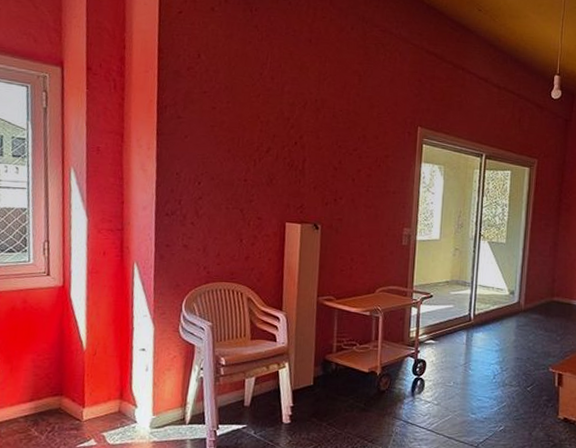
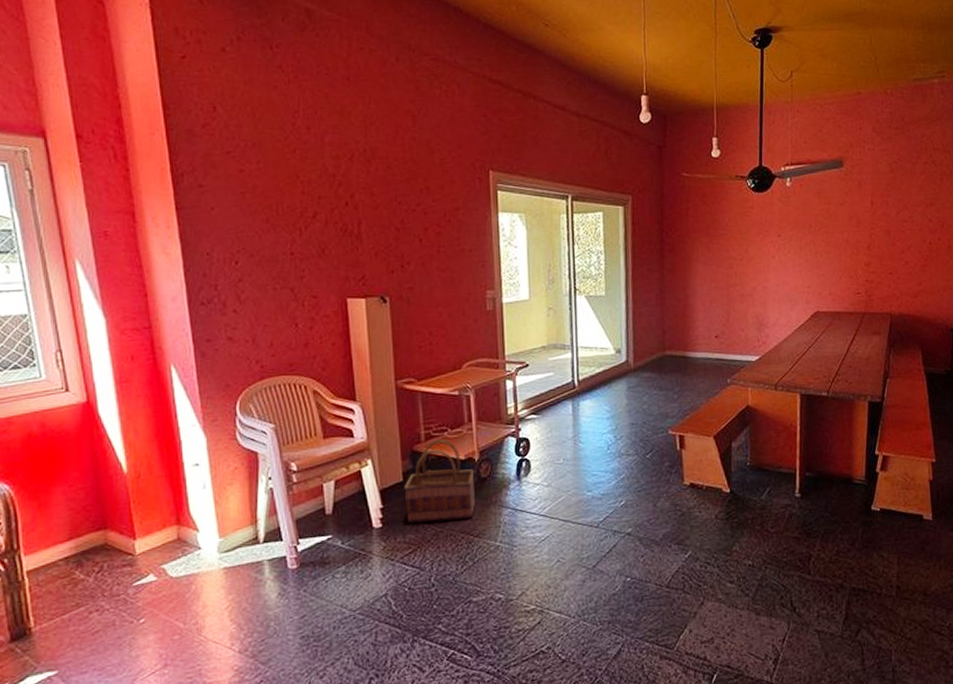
basket: none [312,352,376,426] -> present [404,439,475,523]

